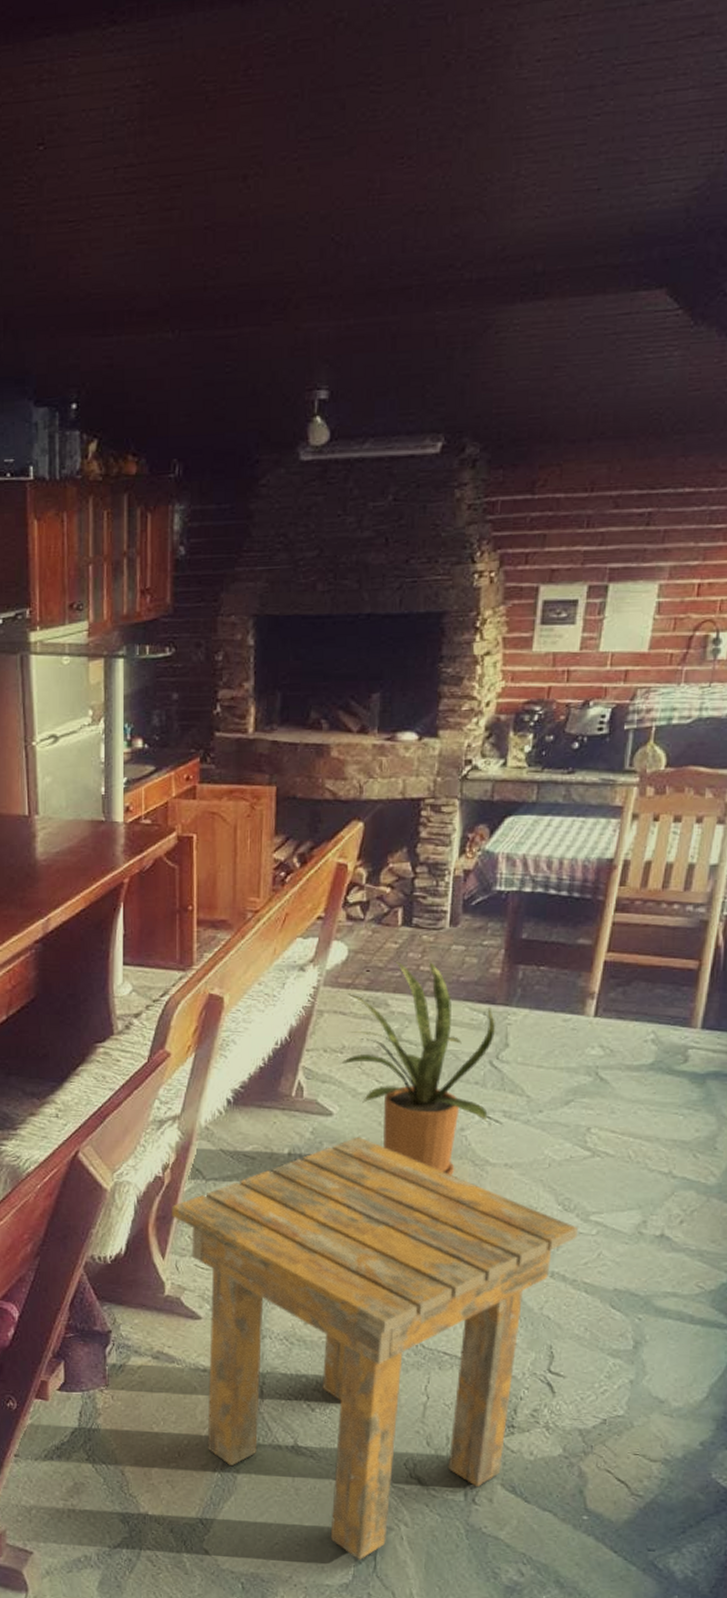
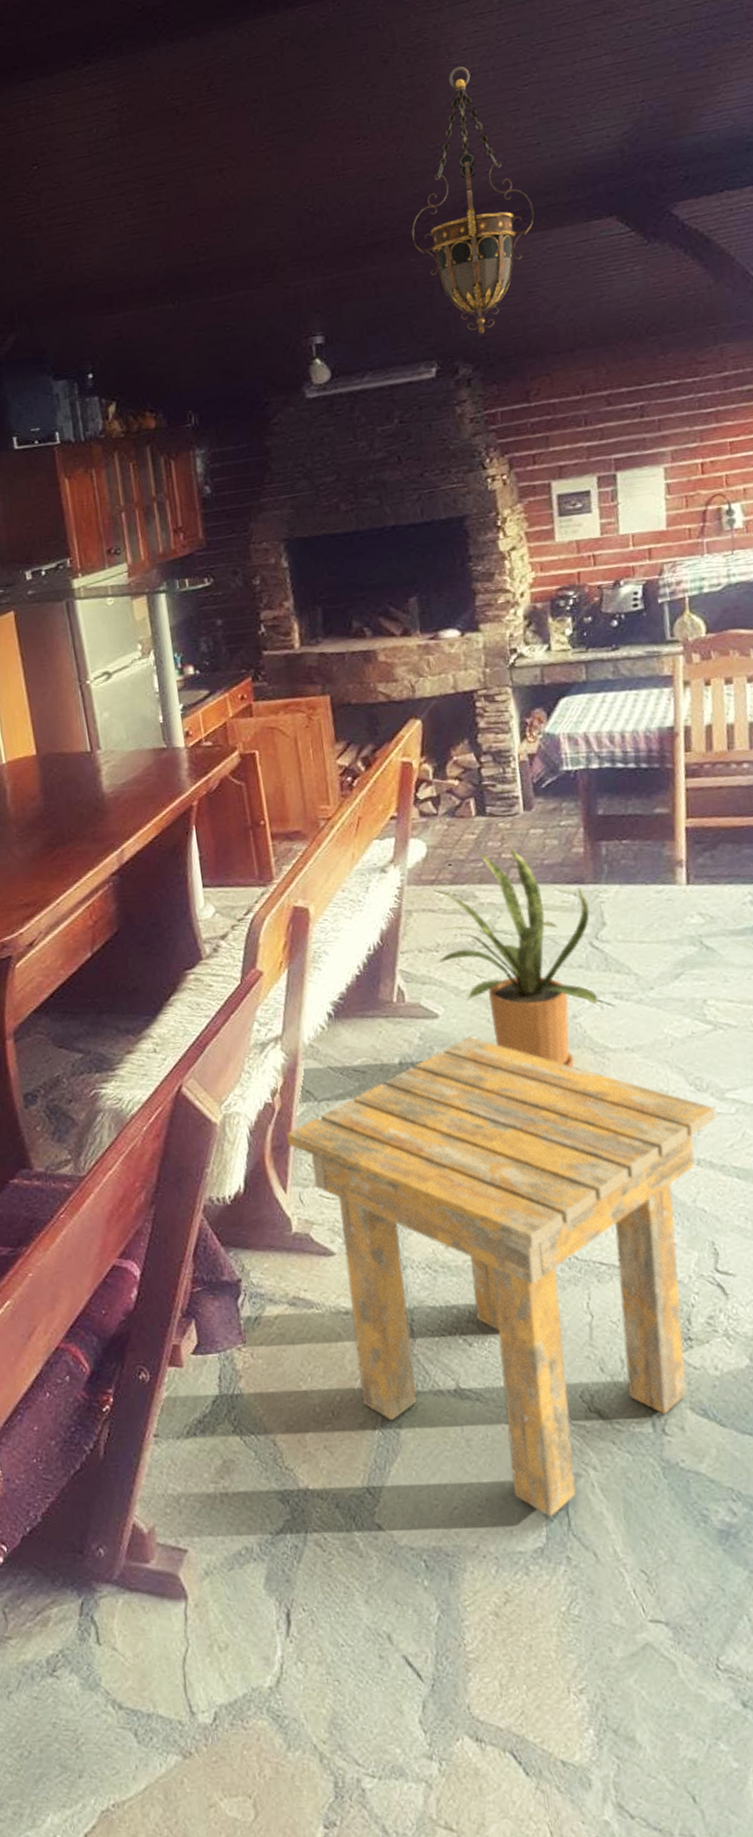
hanging lantern: none [442,81,579,409] -> present [412,66,535,334]

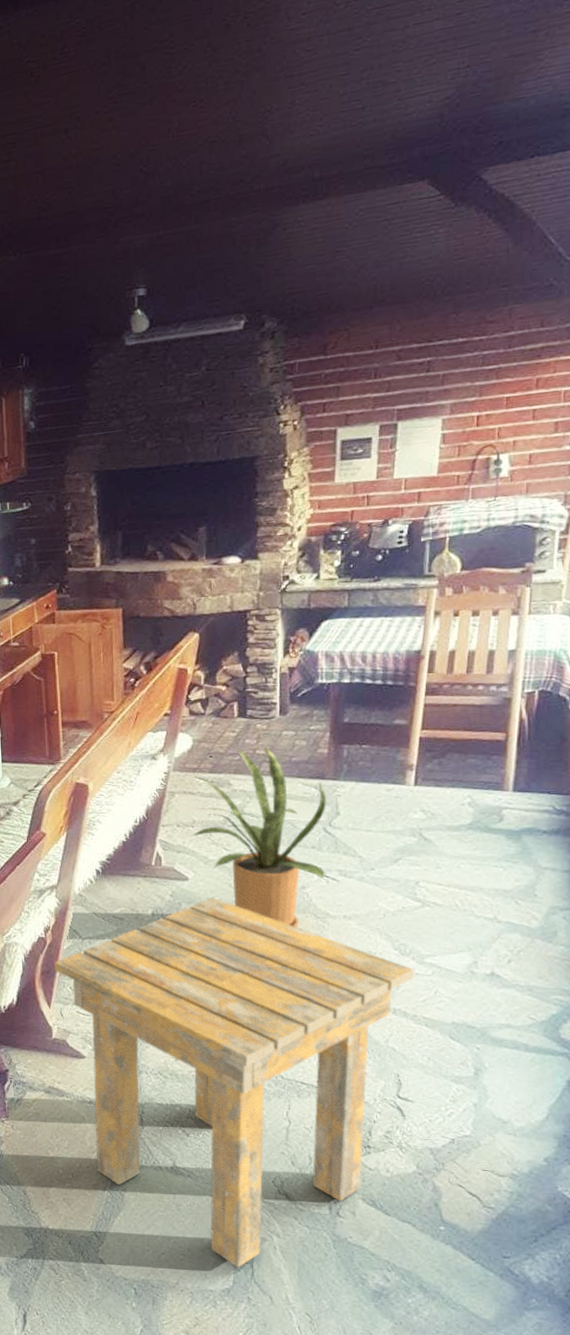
hanging lantern: present [412,66,535,334] -> none [235,30,351,290]

